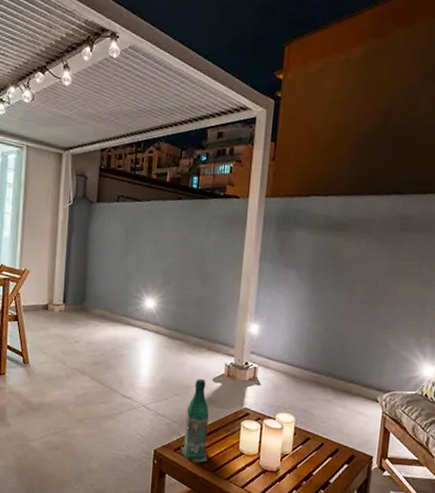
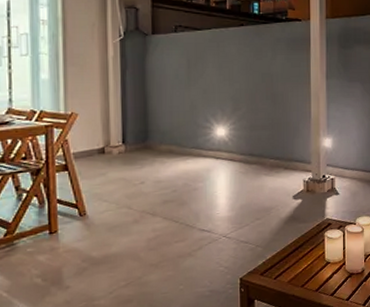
bottle: present [181,378,209,463] -> none [268,198,295,282]

